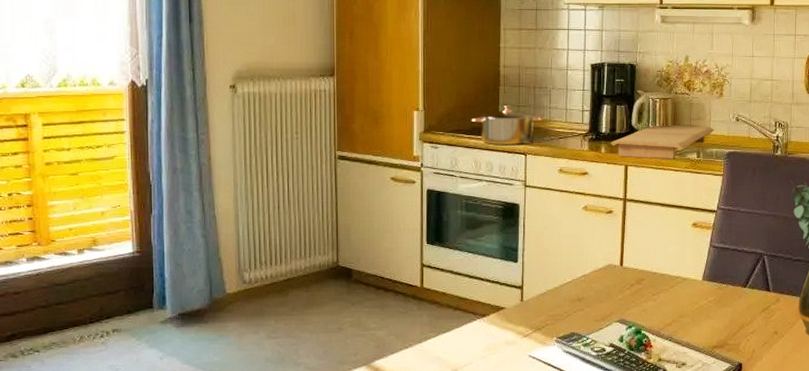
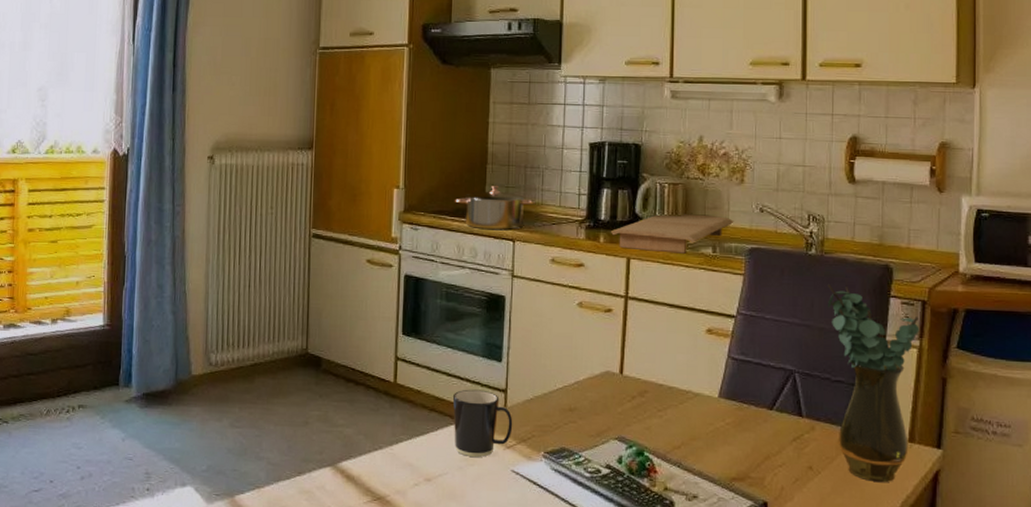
mug: none [474,288,529,347] -> present [452,389,513,458]

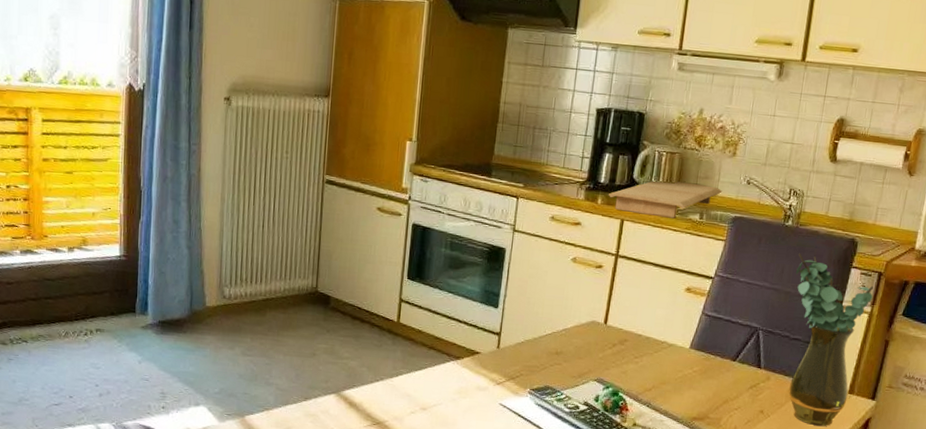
mug: present [452,389,513,458] -> none [449,331,504,392]
cooking pot: present [454,185,536,230] -> none [464,143,542,187]

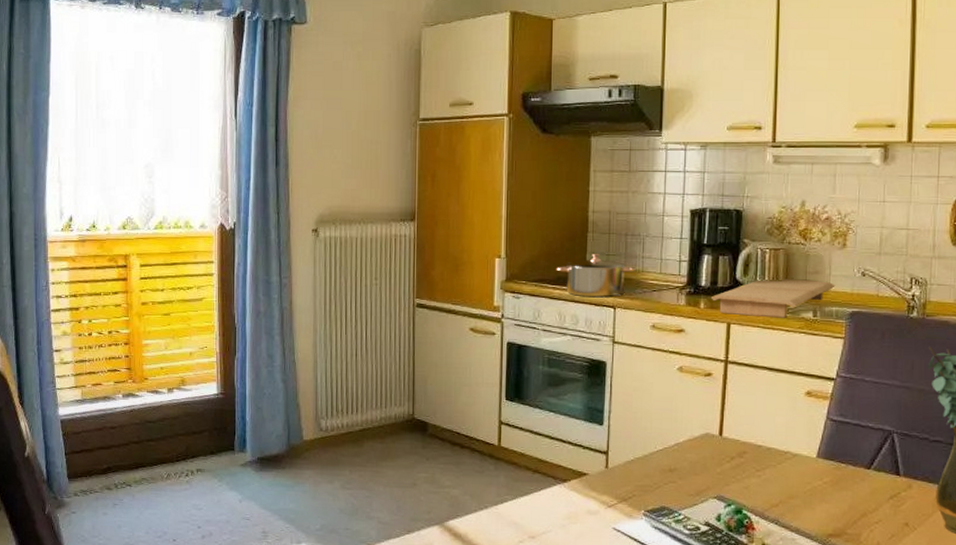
cooking pot: none [464,143,542,187] -> present [555,253,637,298]

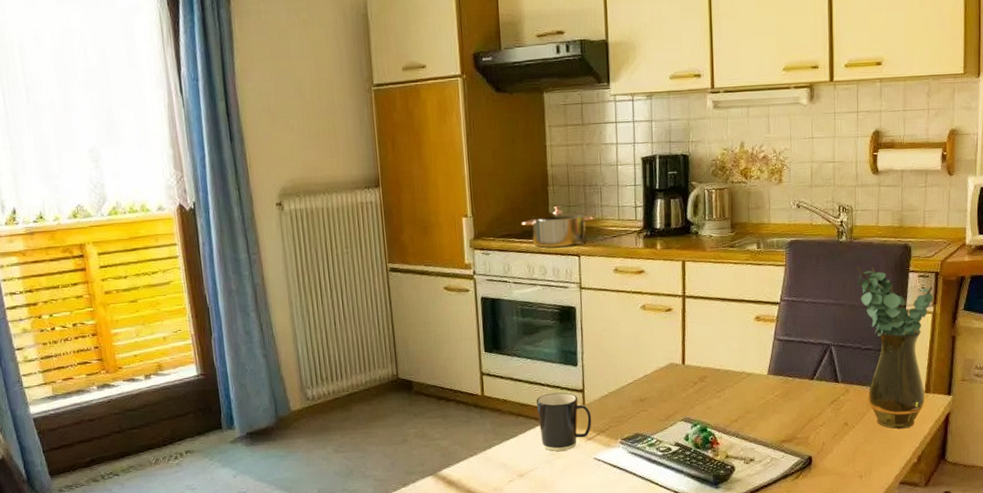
mug: none [555,451,614,516] -> present [536,392,592,452]
cutting board: present [712,277,836,319] -> none [667,215,775,253]

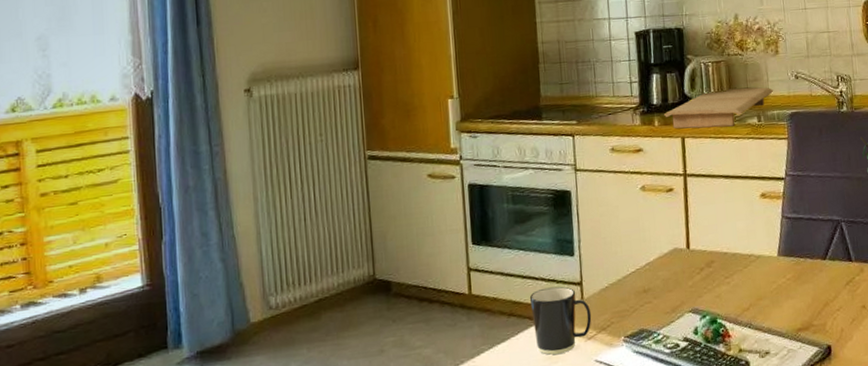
cooking pot: present [520,205,597,248] -> none [510,83,591,128]
cutting board: none [667,215,775,253] -> present [664,87,774,129]

